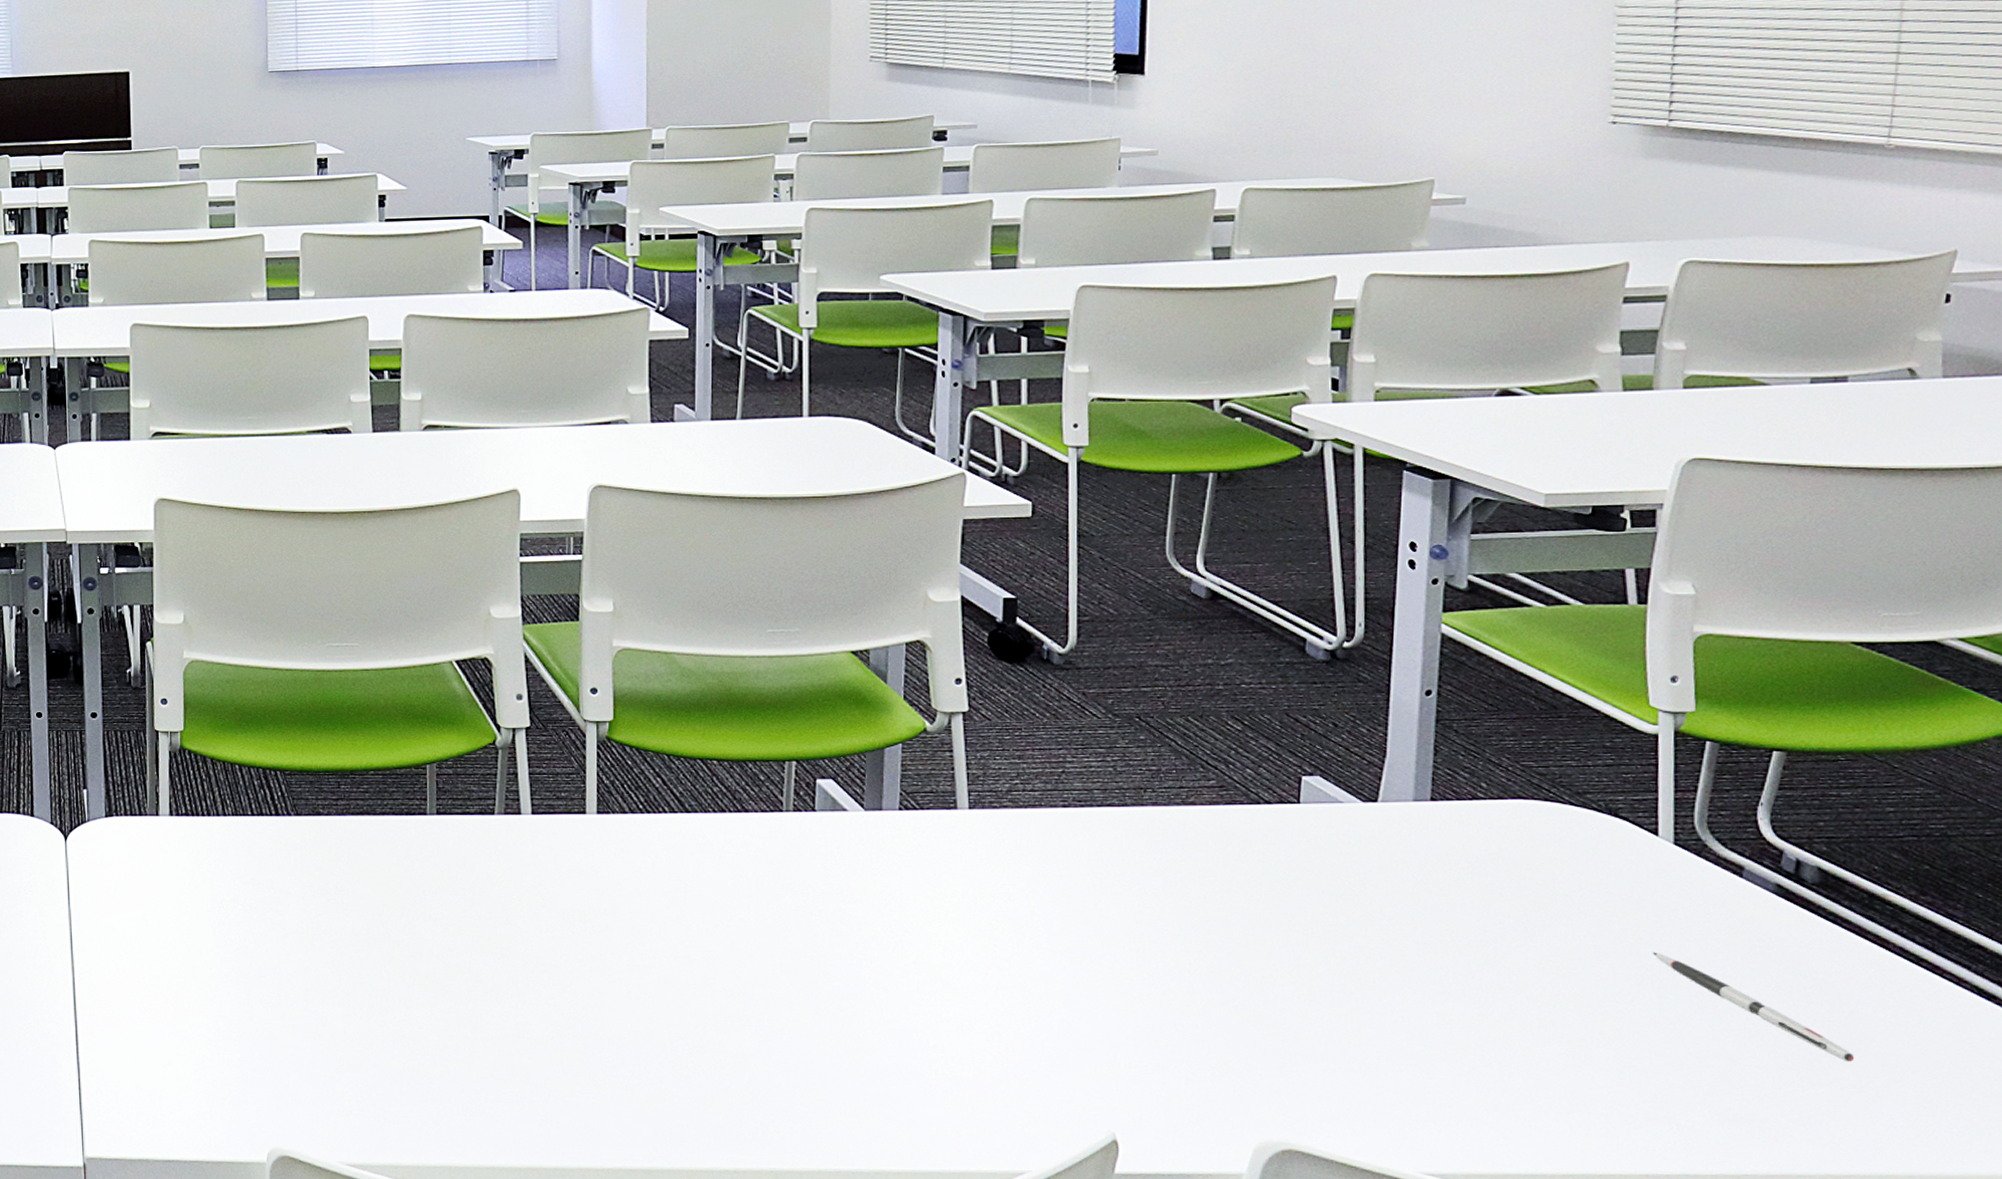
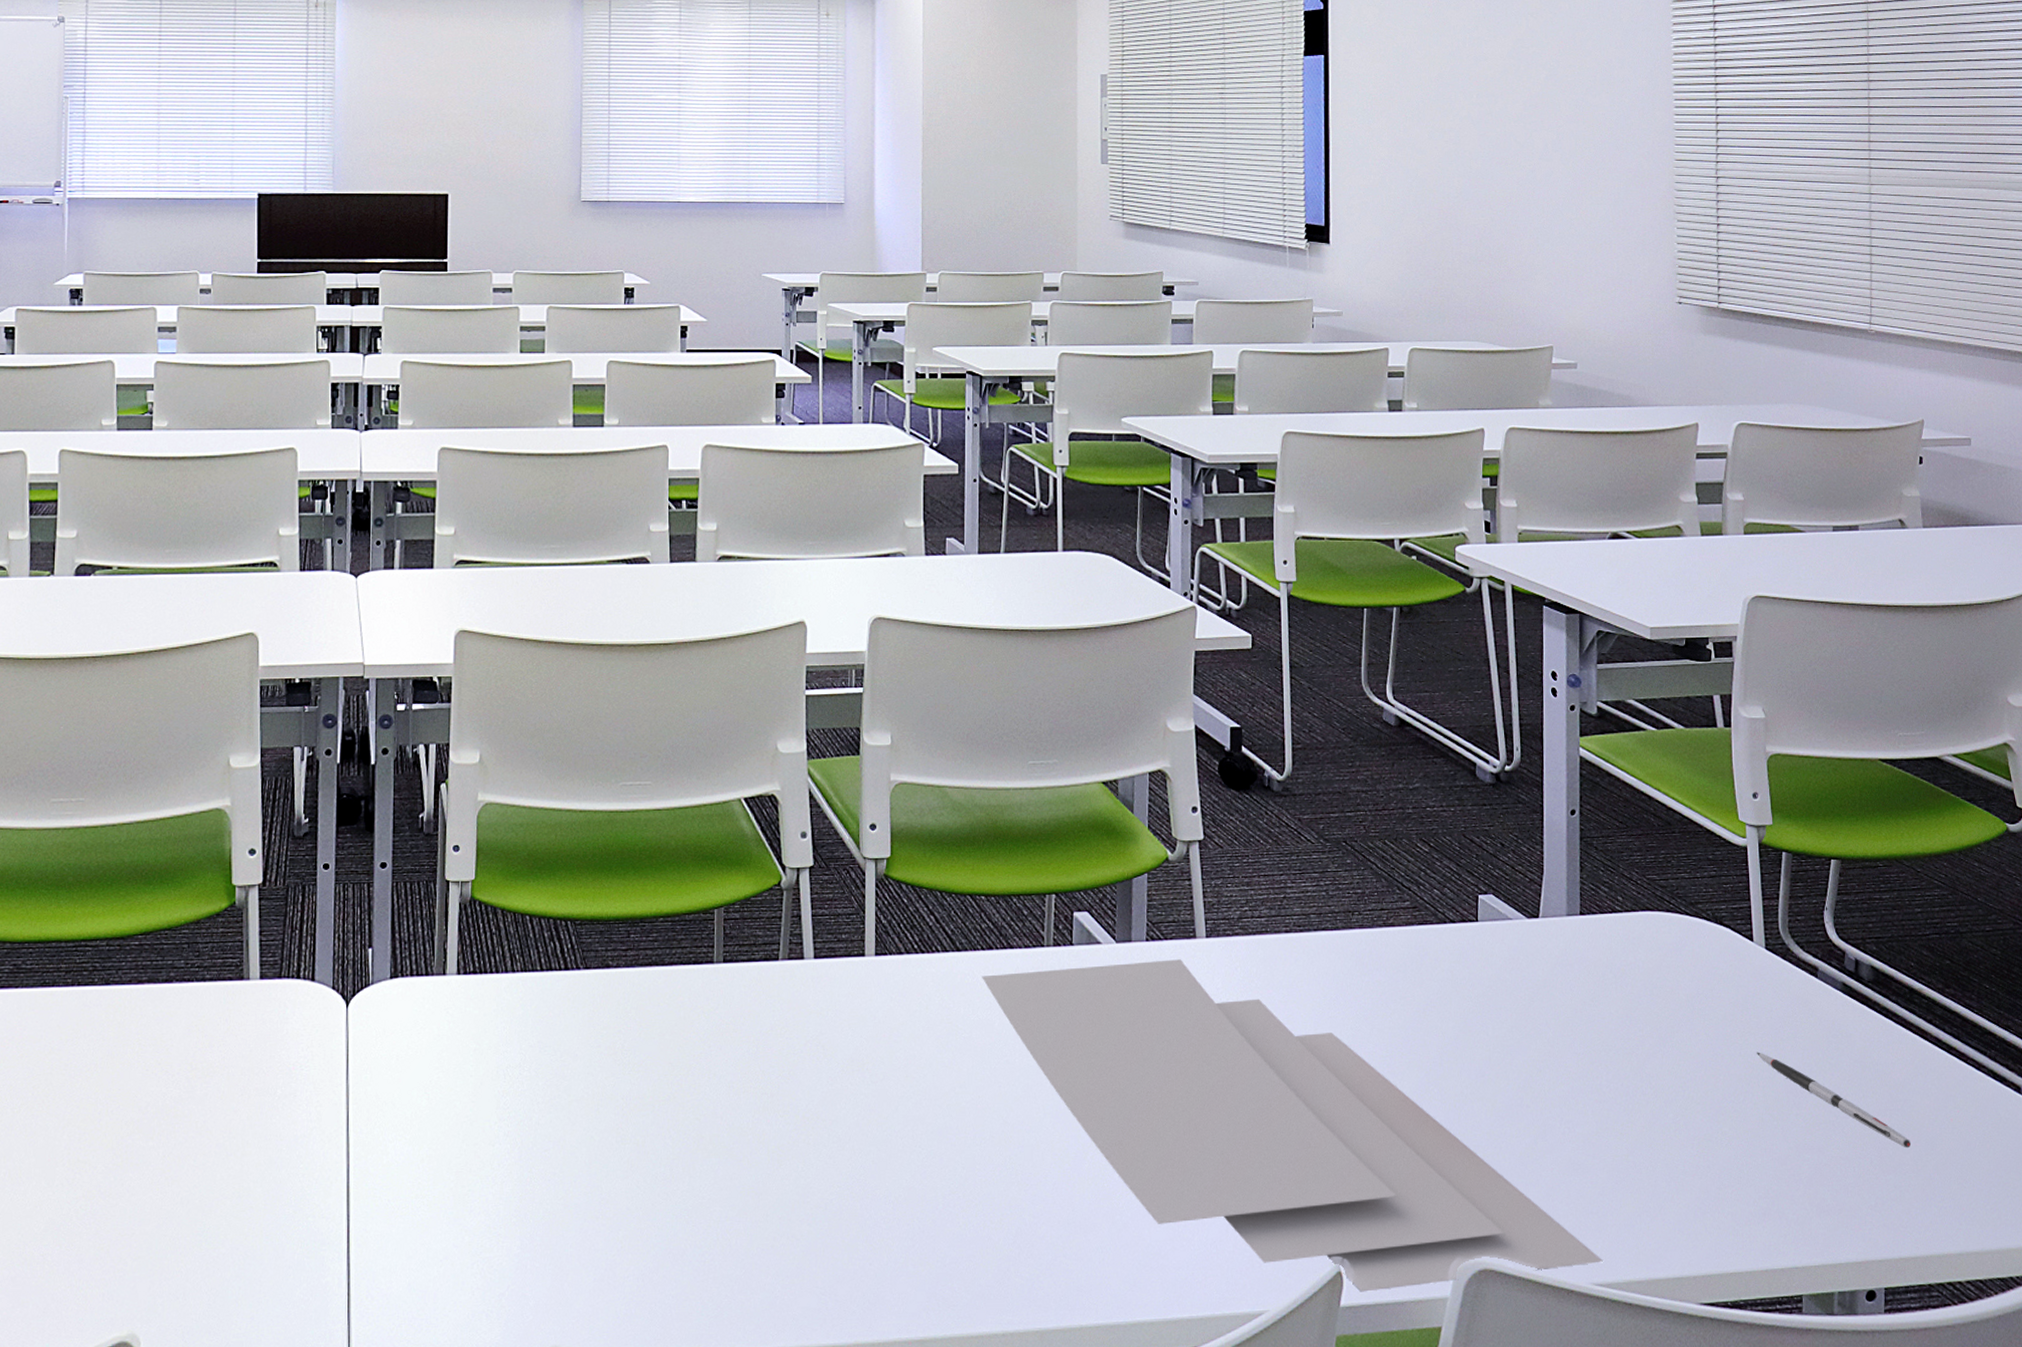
papers: none [713,829,1437,1162] -> present [982,959,1603,1292]

